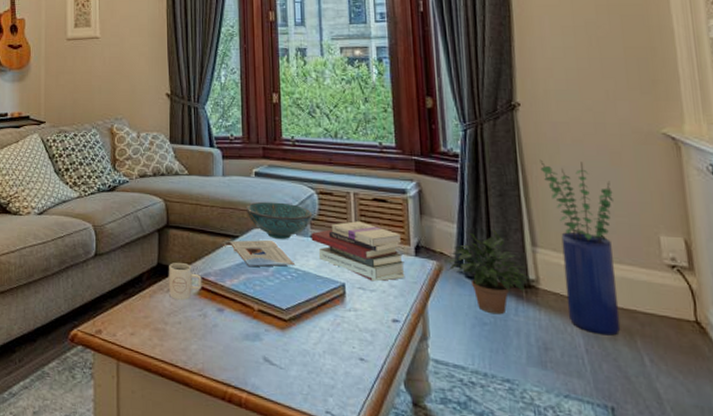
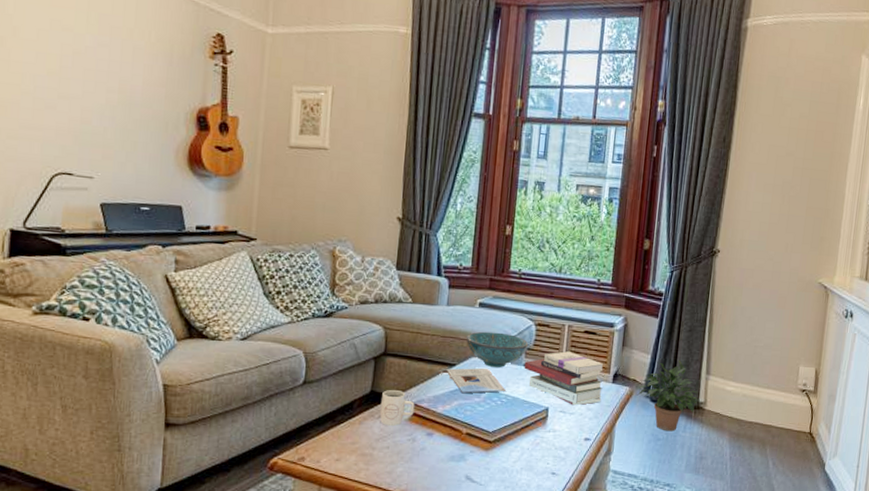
vase: present [540,159,621,336] -> none [722,300,774,446]

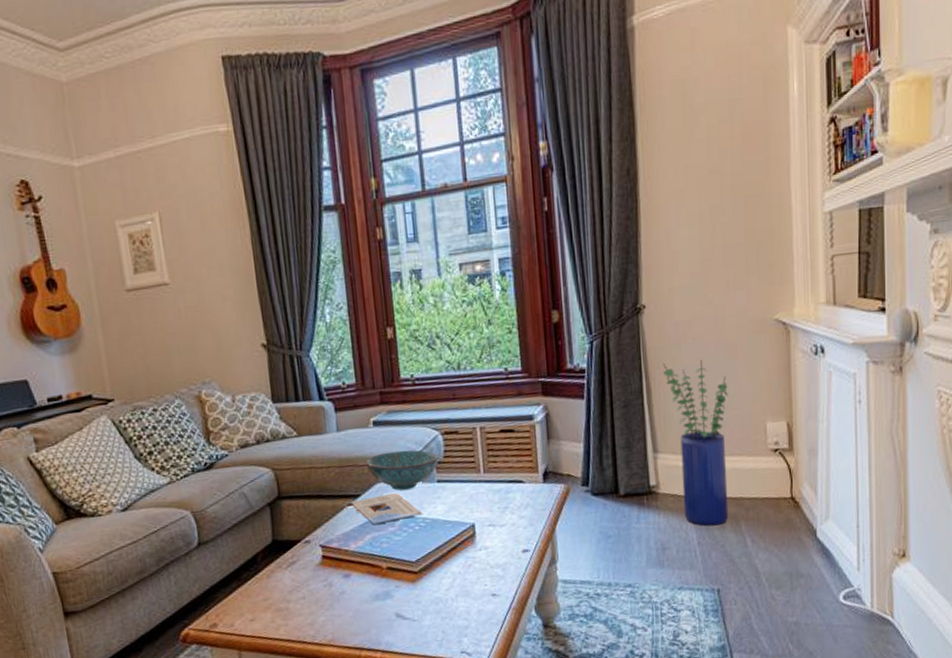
mug: present [379,389,415,427] -> none [285,534,325,575]
books: present [524,351,604,406] -> none [437,456,534,517]
potted plant: present [637,361,701,432] -> none [573,443,652,526]
vase: none [722,300,774,446] -> present [663,359,729,526]

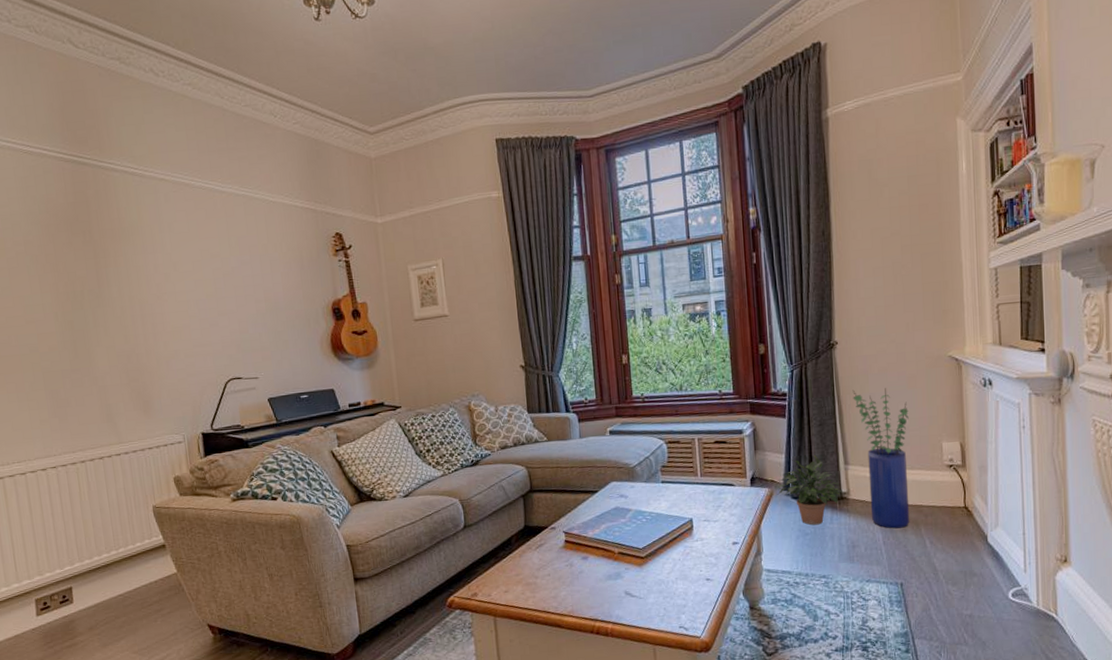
magazine: present [341,492,422,526] -> none [582,490,648,517]
decorative bowl: present [365,450,438,491] -> none [602,455,663,489]
potted plant: none [573,443,652,526] -> present [776,455,844,526]

